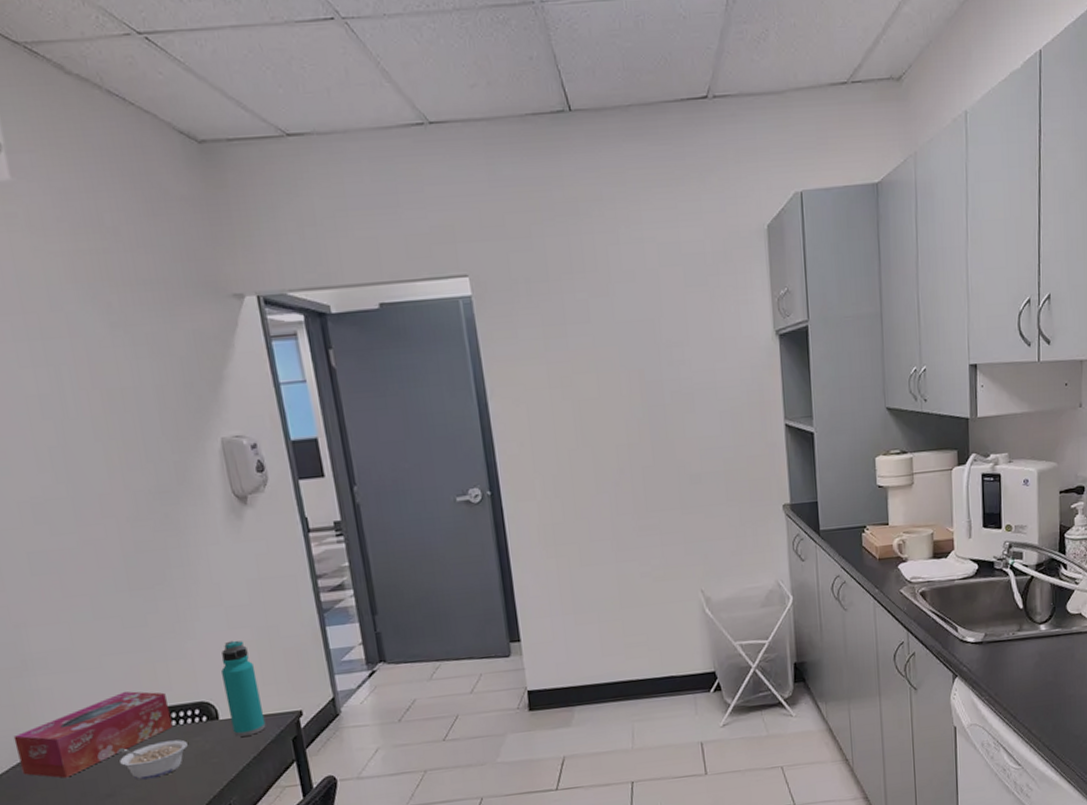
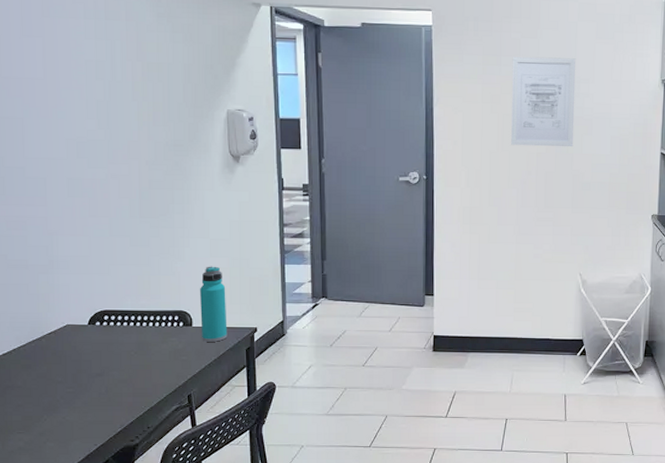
tissue box: present [13,691,173,778] -> none [34,295,156,356]
legume: present [118,739,188,780] -> none [111,338,165,366]
wall art: none [580,316,674,439] -> present [511,56,576,147]

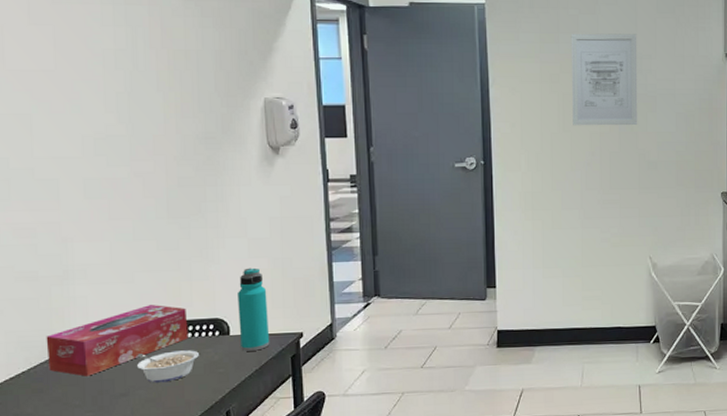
tissue box: none [34,295,156,356] -> present [46,305,188,376]
legume: none [111,338,165,366] -> present [137,350,199,383]

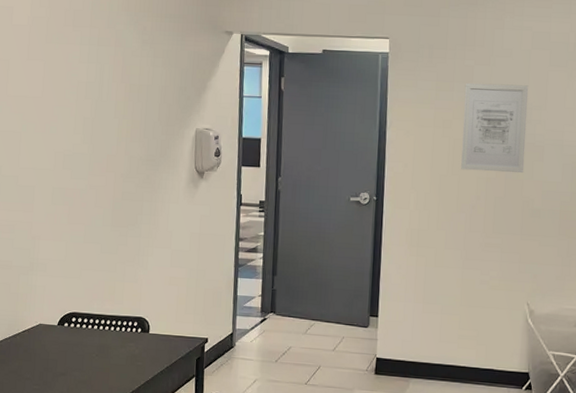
tissue box: present [46,305,188,376] -> none [11,299,118,354]
legume: present [137,350,199,383] -> none [76,339,124,368]
water bottle: present [236,267,270,351] -> none [157,275,182,350]

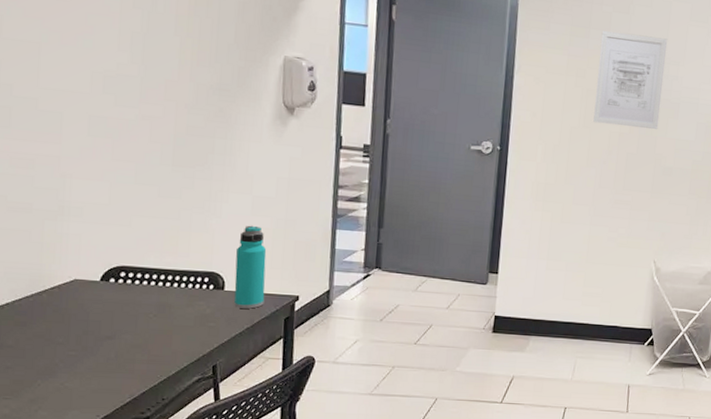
water bottle: none [157,275,182,350] -> present [234,225,267,309]

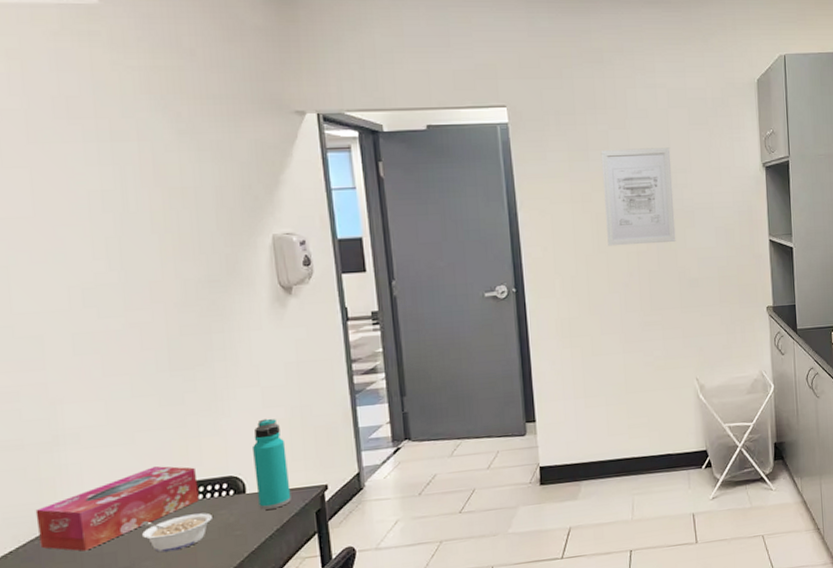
tissue box: none [34,250,183,315] -> present [35,466,199,551]
legume: none [126,297,191,330] -> present [141,513,212,553]

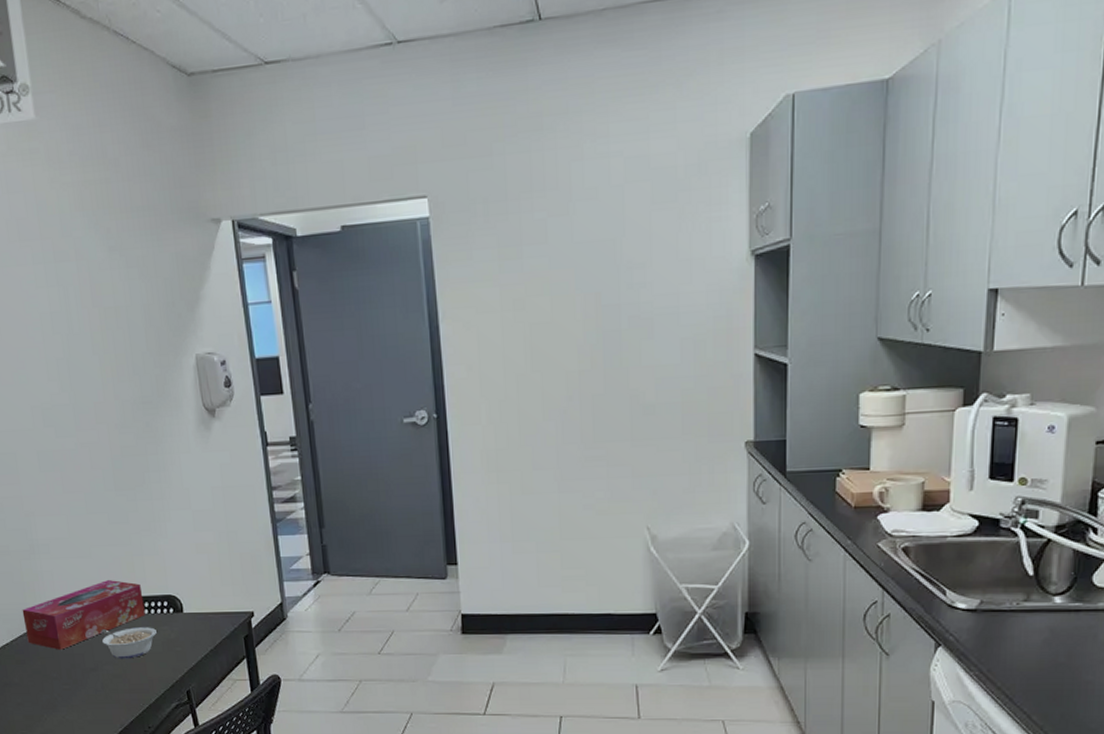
water bottle: present [251,418,292,510] -> none [186,542,222,630]
wall art: present [600,147,676,247] -> none [537,236,629,364]

